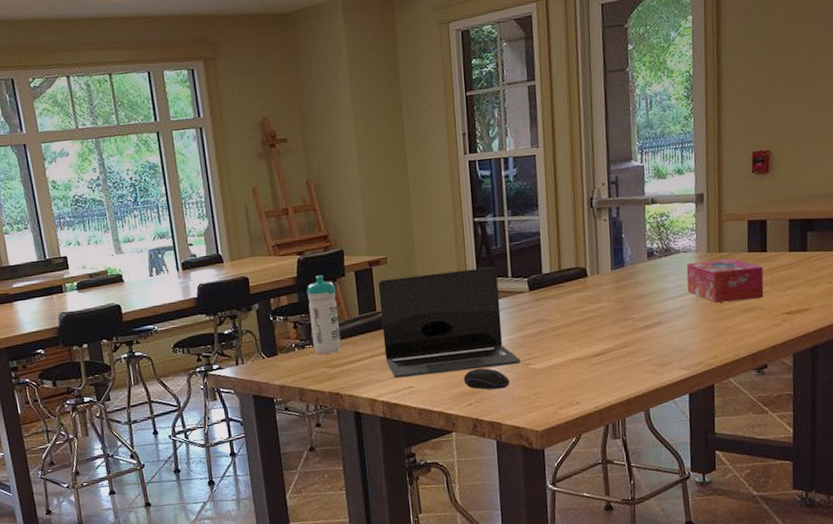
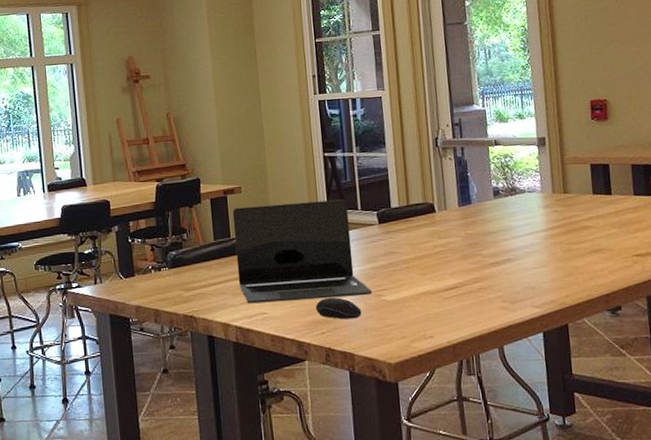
water bottle: present [306,275,341,354] -> none [164,201,196,277]
tissue box: present [686,258,764,303] -> none [532,200,612,242]

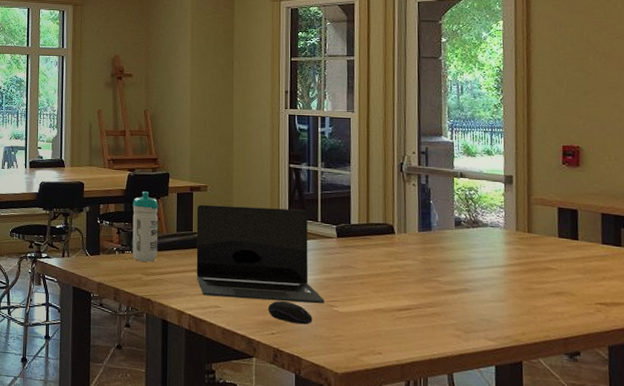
water bottle: none [164,201,196,277] -> present [132,191,159,262]

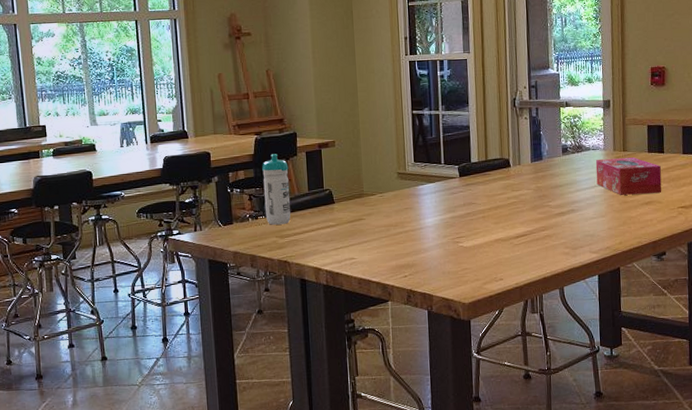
laptop: present [196,204,325,304] -> none [326,154,451,250]
computer mouse: present [267,301,313,325] -> none [399,244,441,264]
tissue box: none [494,237,576,284] -> present [595,157,662,195]

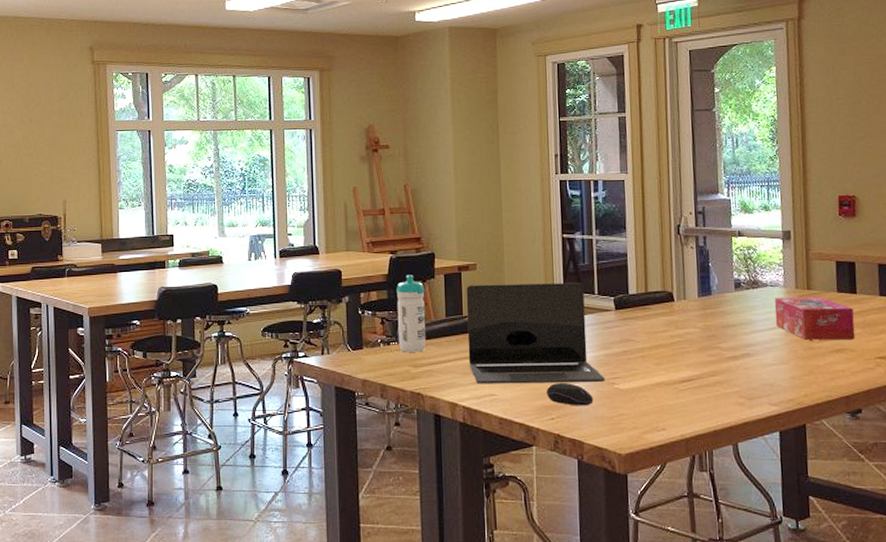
laptop: none [326,154,451,250] -> present [466,283,605,384]
computer mouse: none [399,244,441,264] -> present [546,383,593,406]

